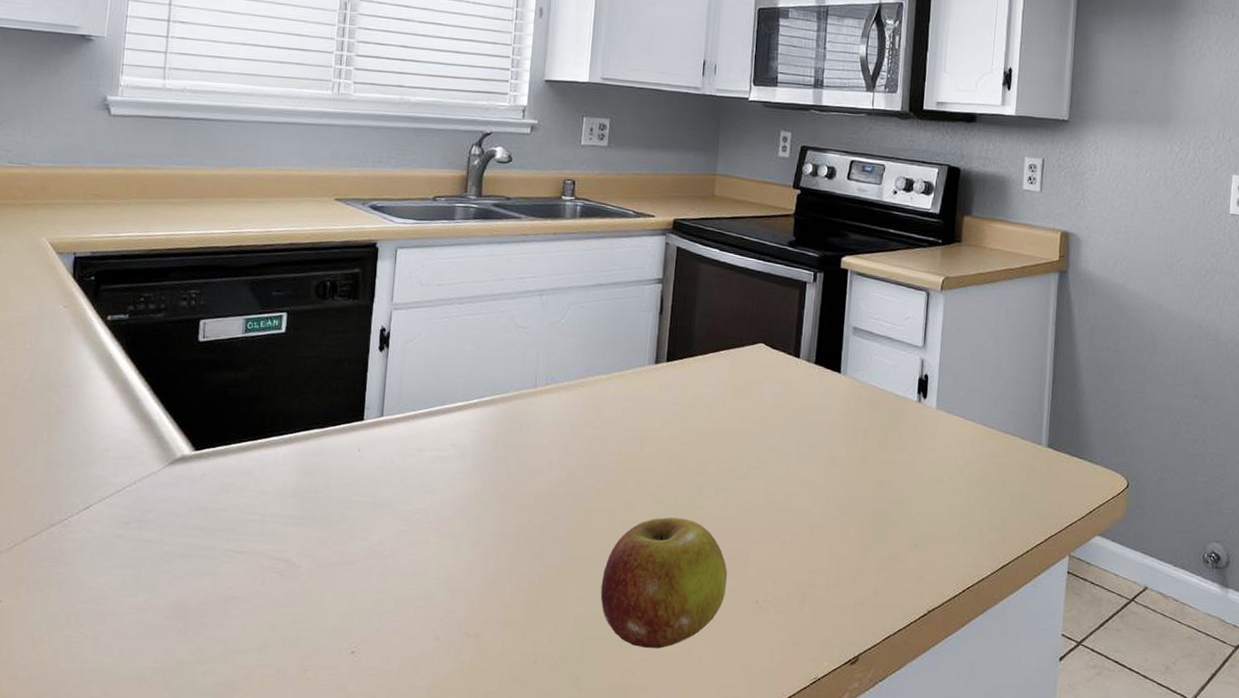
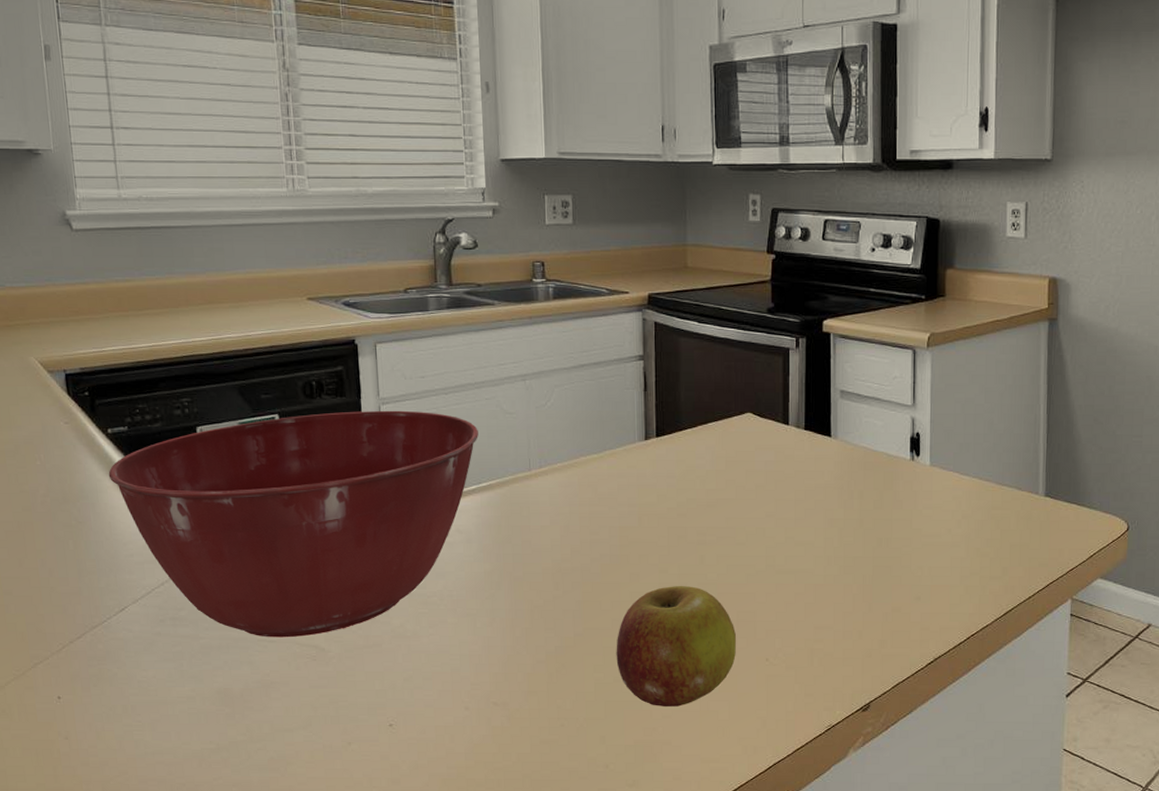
mixing bowl: none [99,314,488,549] -> present [108,410,478,638]

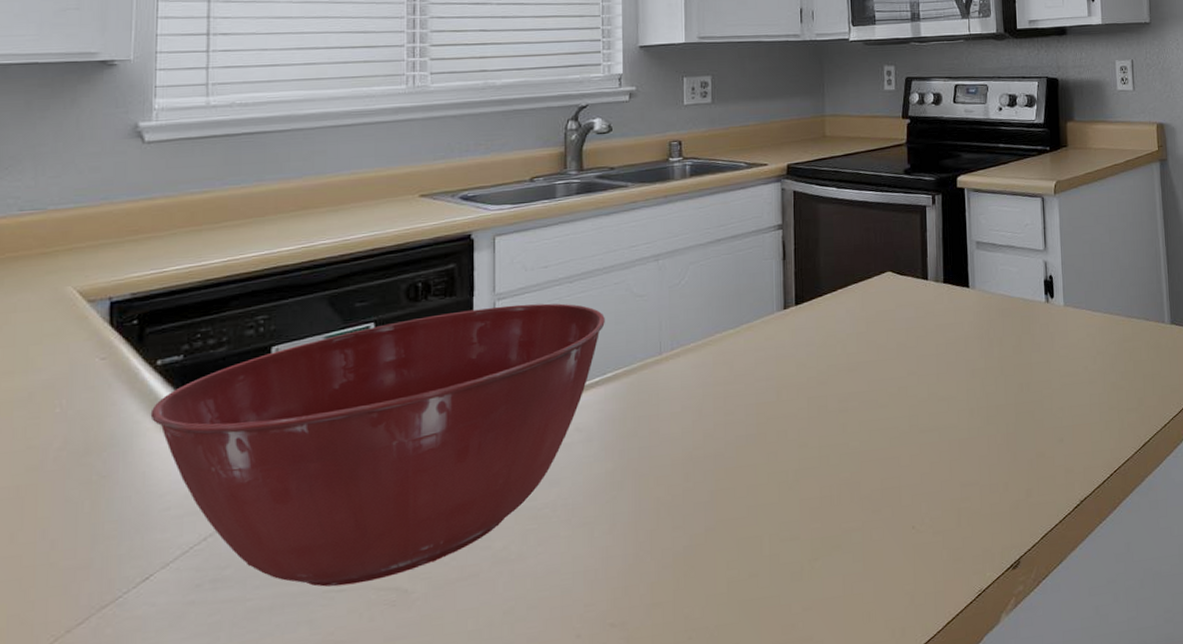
fruit: present [616,585,736,707] -> none [752,458,881,598]

